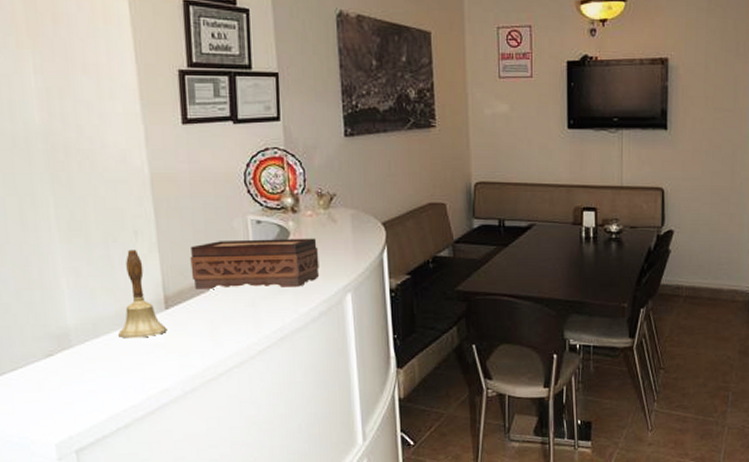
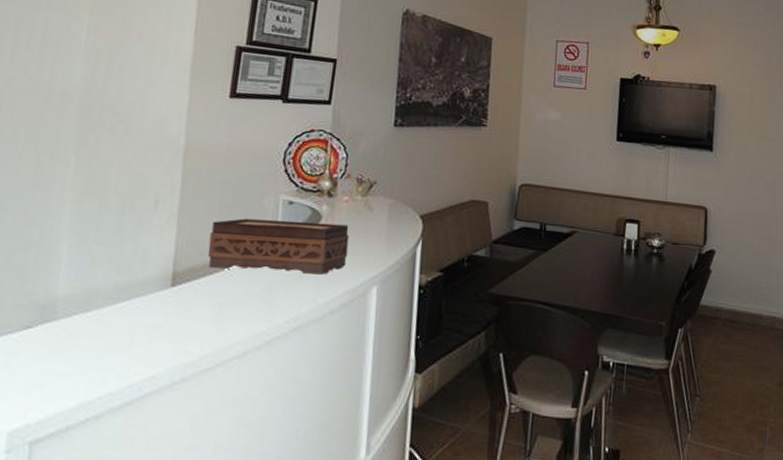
hand bell: present [118,249,167,339] -> none [112,219,169,316]

